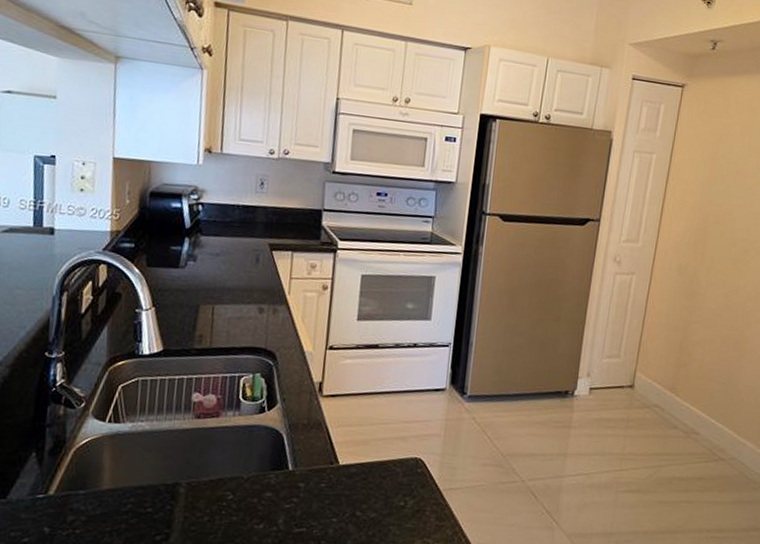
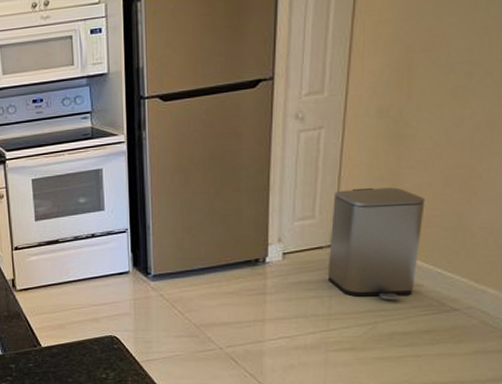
pedal bin: none [624,334,707,446] -> present [327,187,425,300]

